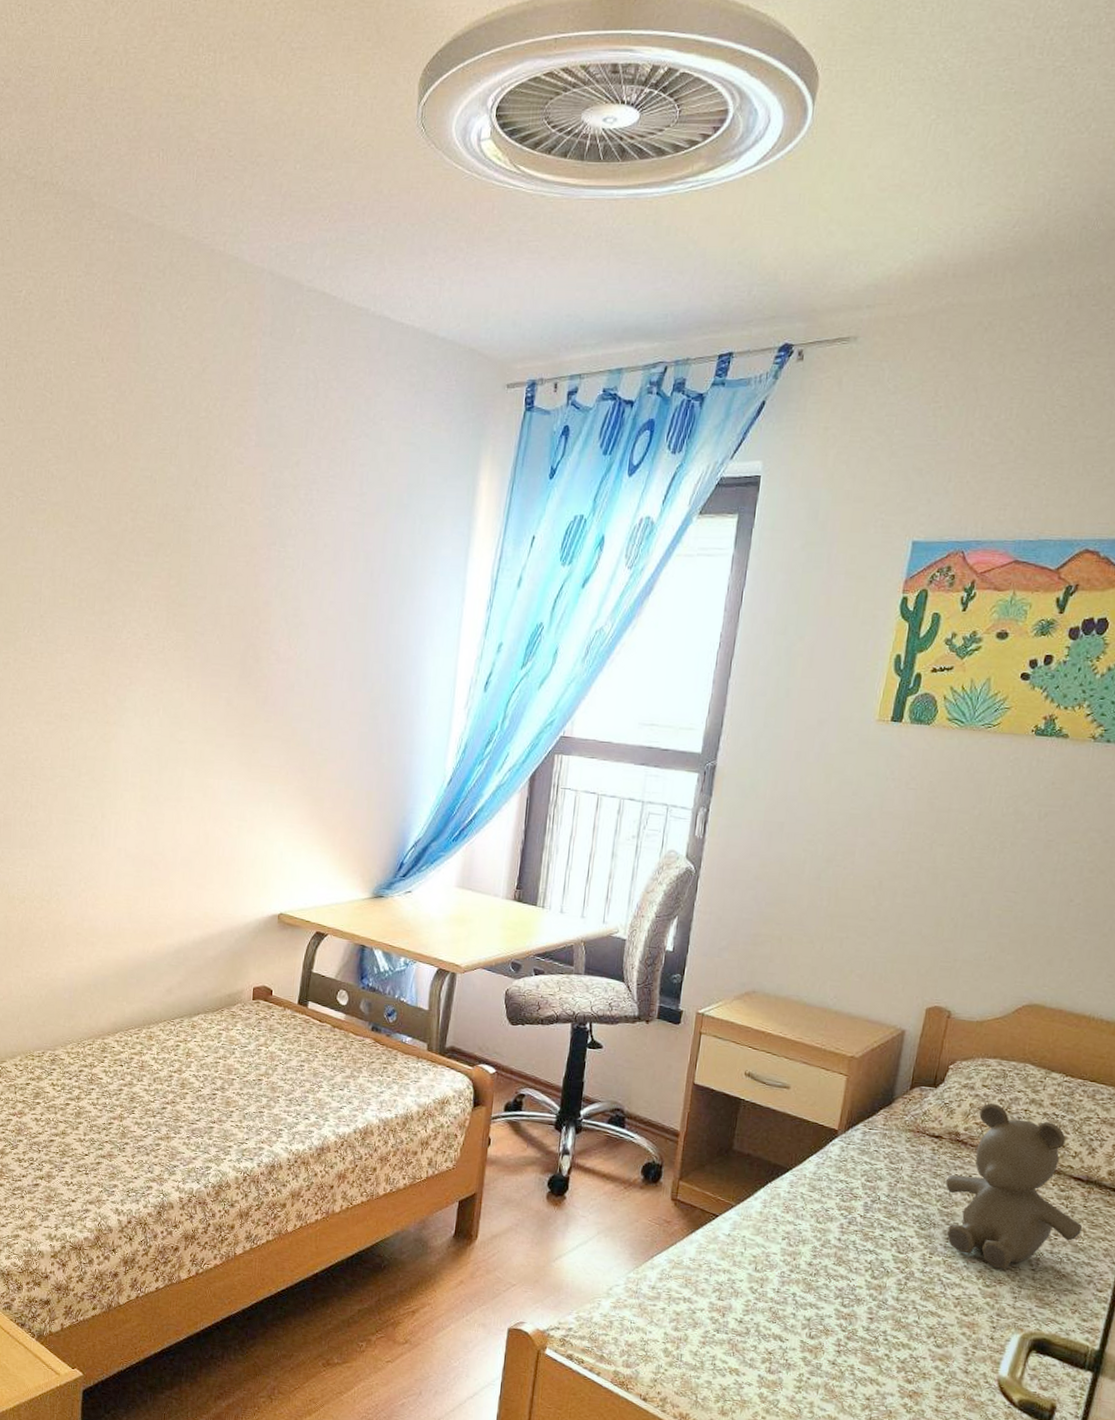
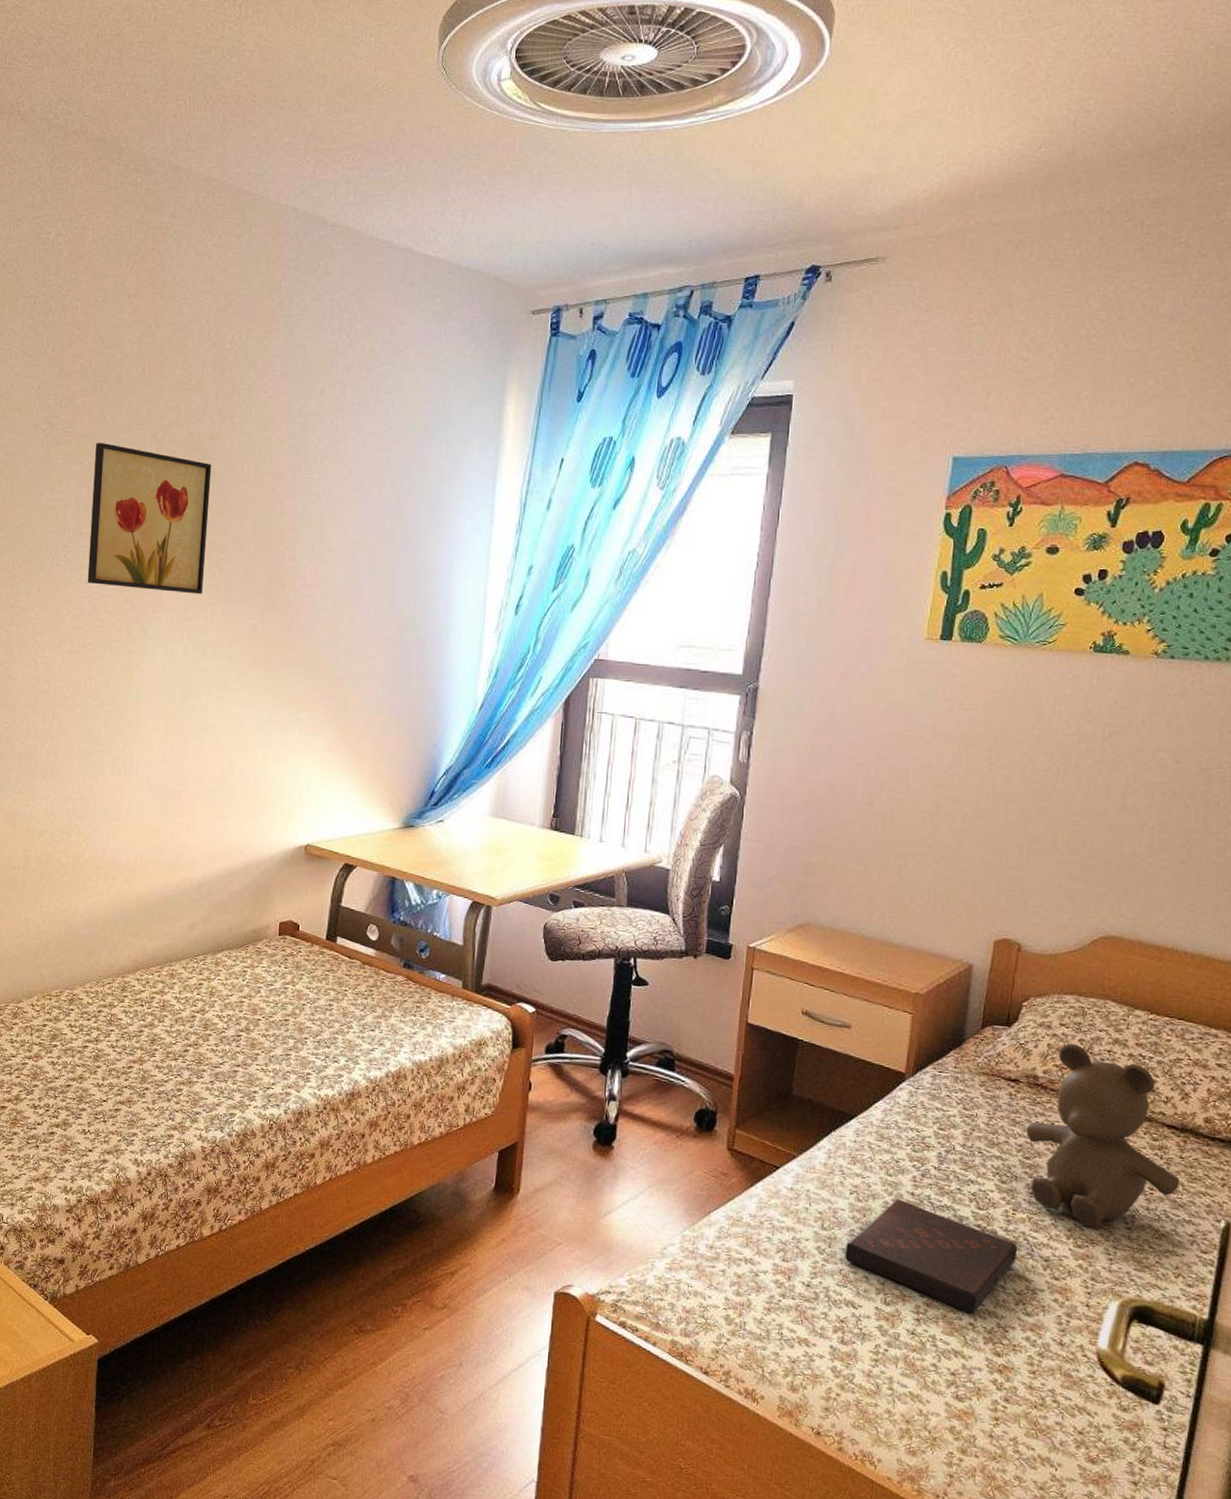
wall art: none [63,511,187,667] -> present [87,442,212,594]
book: none [775,1244,933,1347] -> present [845,1199,1018,1314]

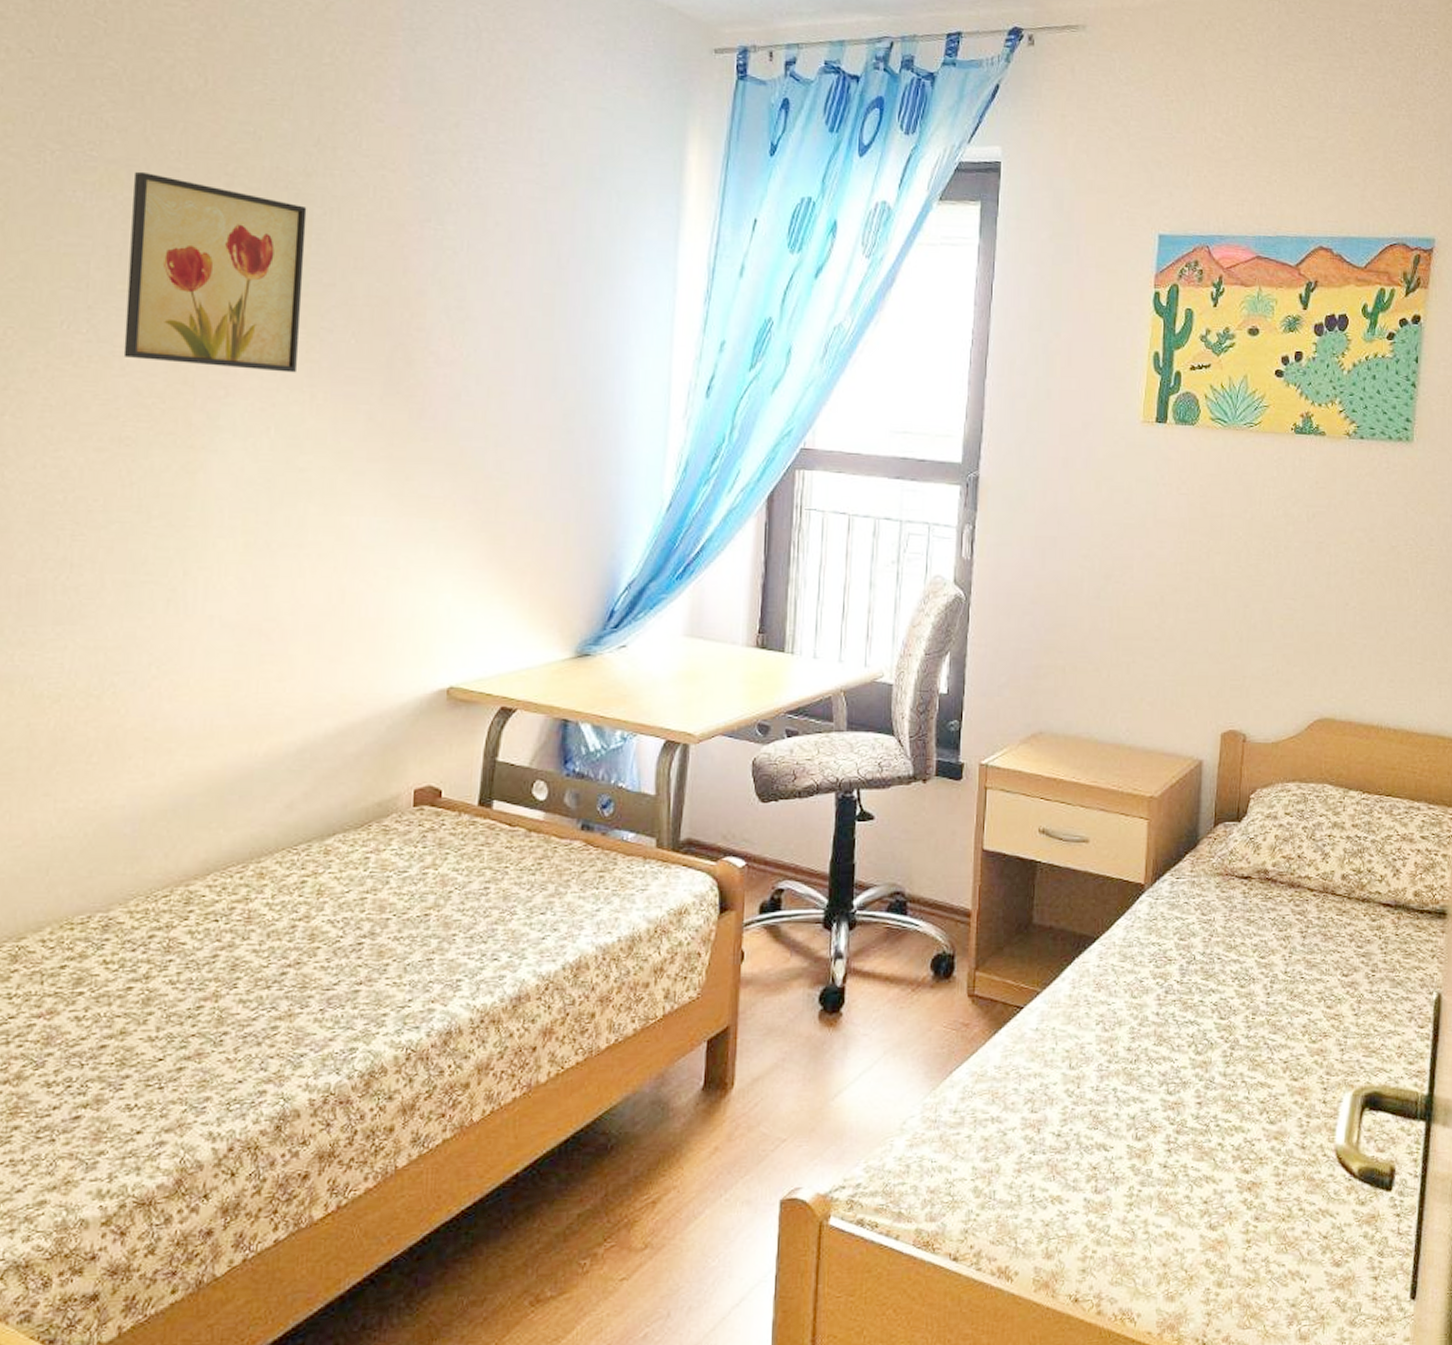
book: present [845,1199,1018,1314] -> none [1094,1022,1259,1134]
teddy bear: present [1026,1044,1181,1228] -> none [1261,833,1397,1020]

